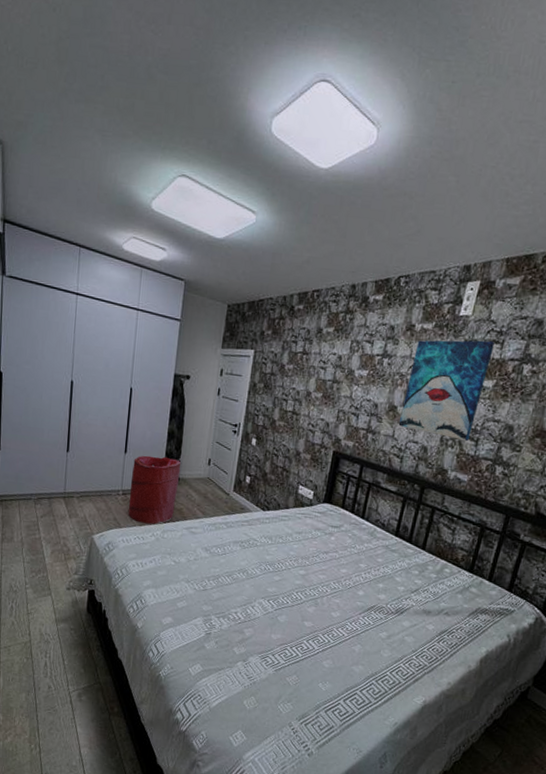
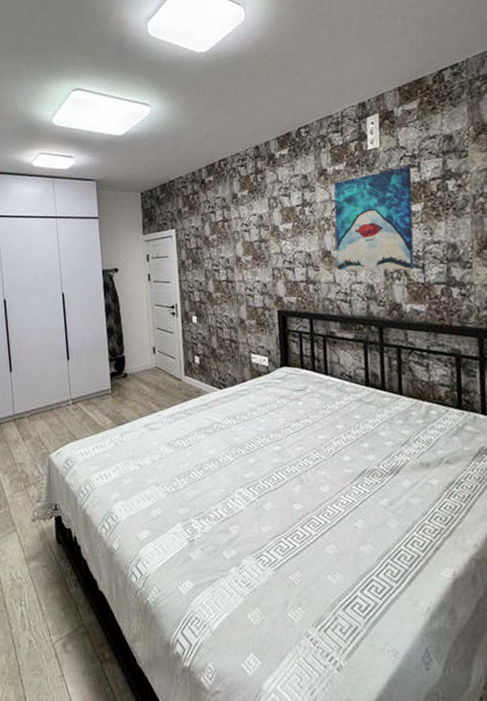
laundry hamper: present [128,455,181,525] -> none [77,355,129,431]

